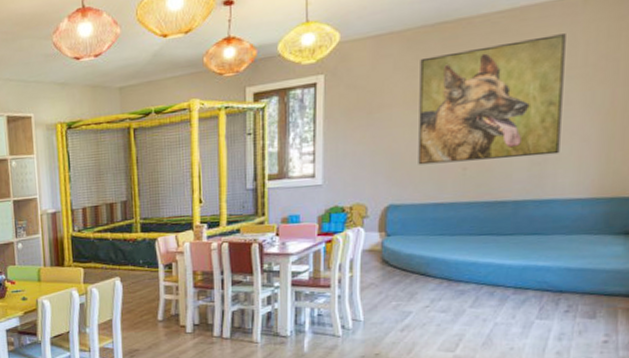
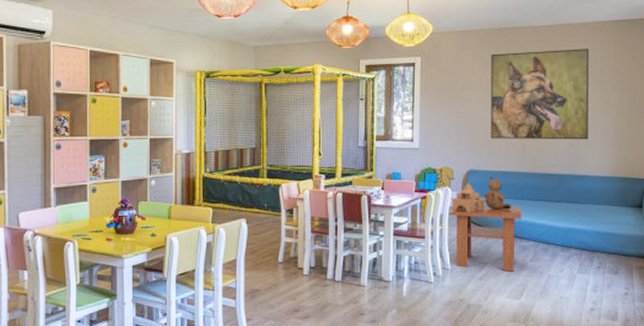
coffee table: none [361,243,459,321] -> present [448,205,521,272]
toy castle: none [364,219,412,256] -> present [451,182,487,214]
teddy bear: none [407,210,446,250] -> present [483,177,512,210]

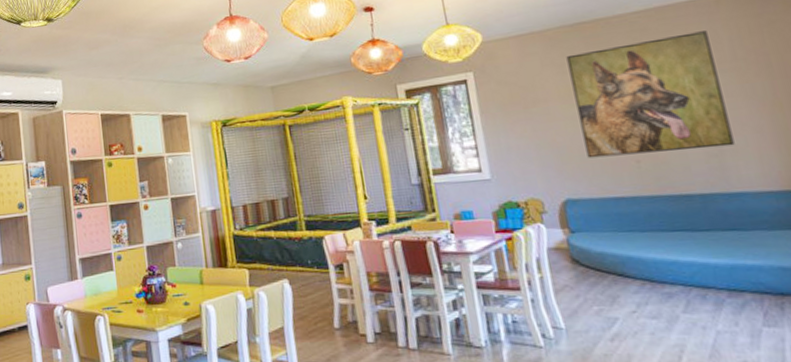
coffee table: present [448,205,521,272] -> none [547,240,661,329]
toy castle: present [451,182,487,214] -> none [547,215,599,255]
teddy bear: present [483,177,512,210] -> none [592,205,639,248]

